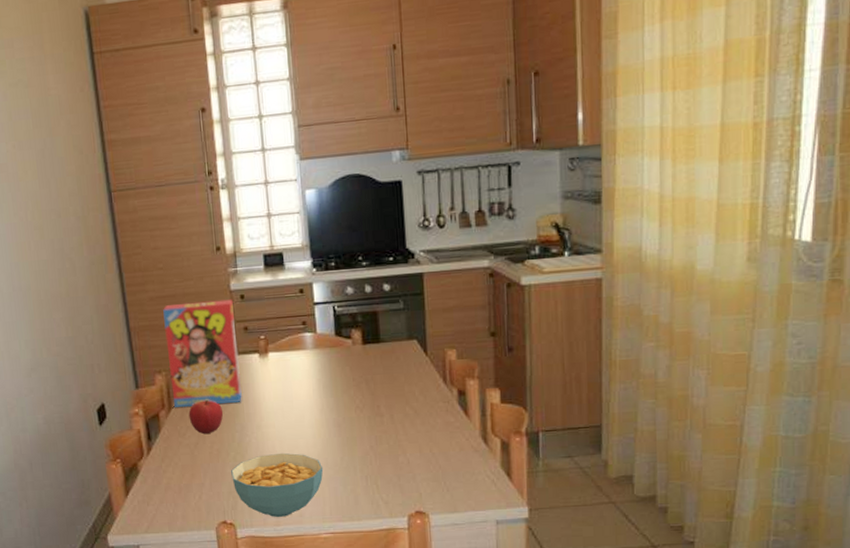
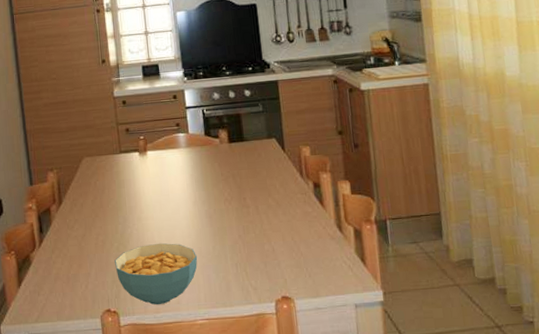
cereal box: present [163,299,242,408] -> none [55,104,124,202]
fruit: present [188,399,223,435] -> none [77,194,107,227]

